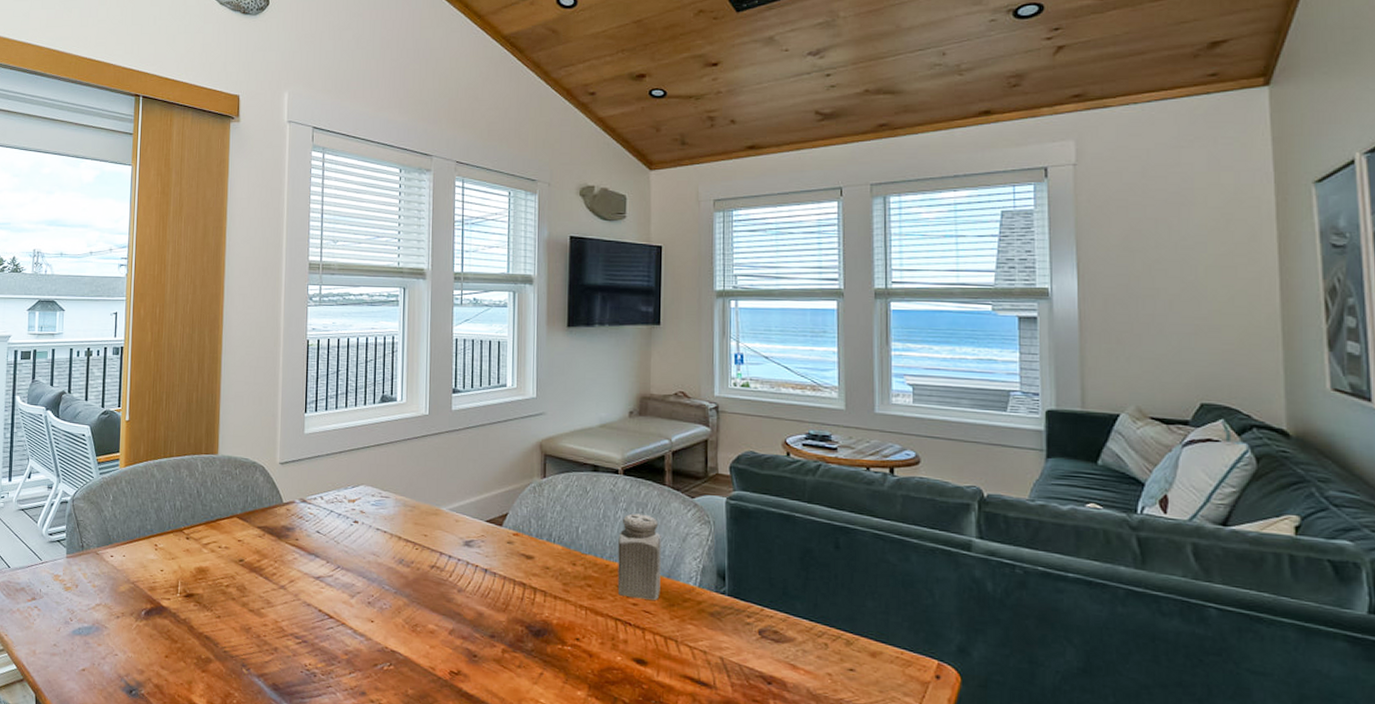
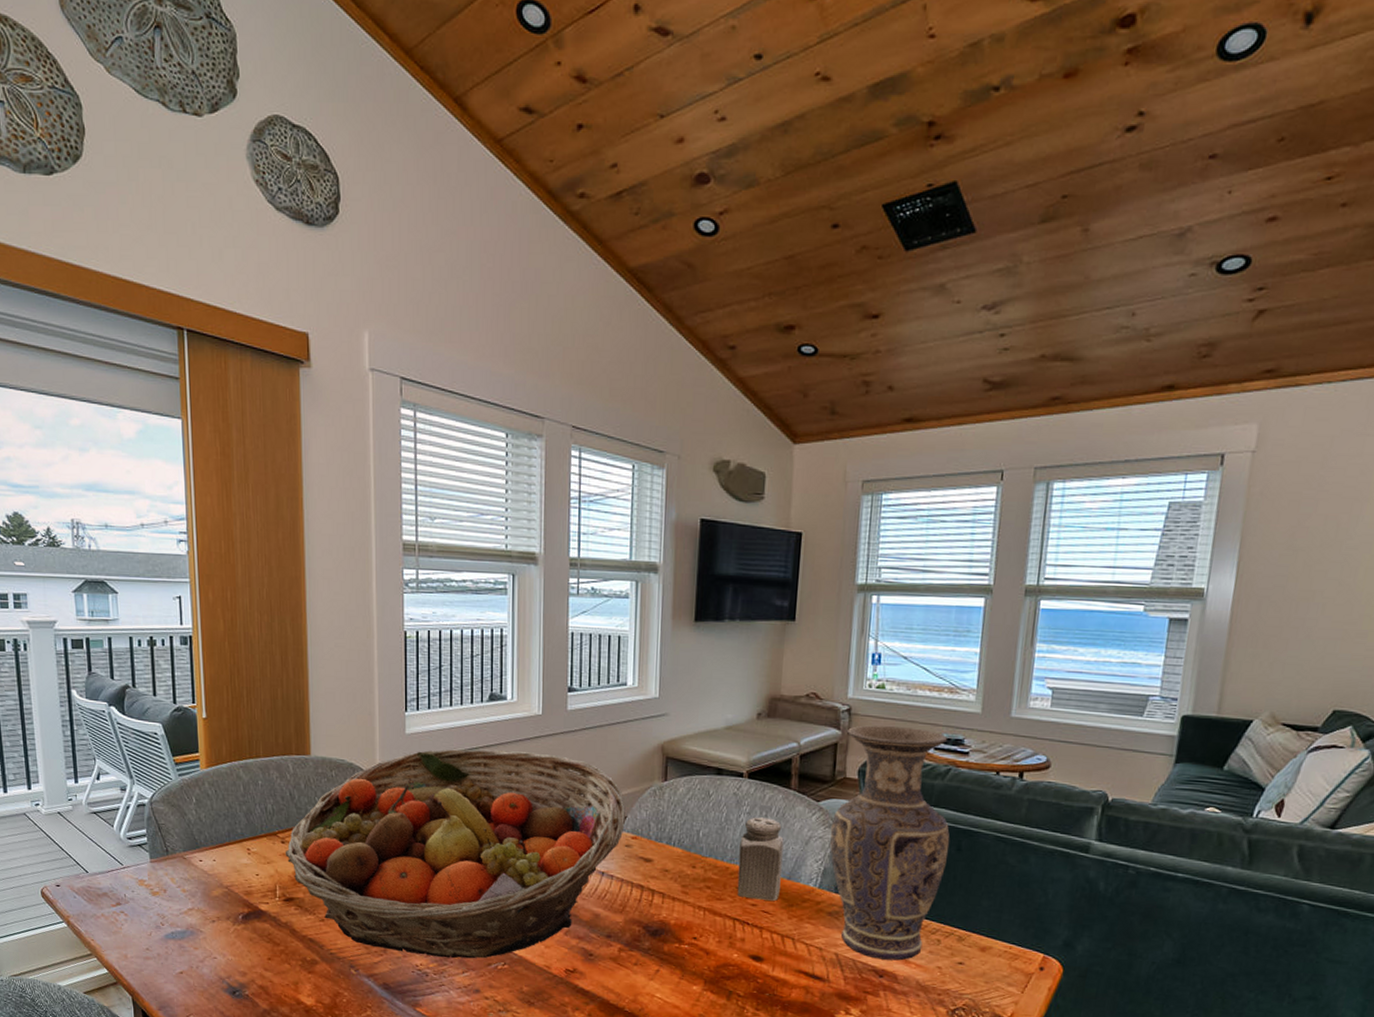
fruit basket: none [188,448,507,659] -> present [285,749,626,959]
vase: none [706,422,827,666] -> present [830,725,950,961]

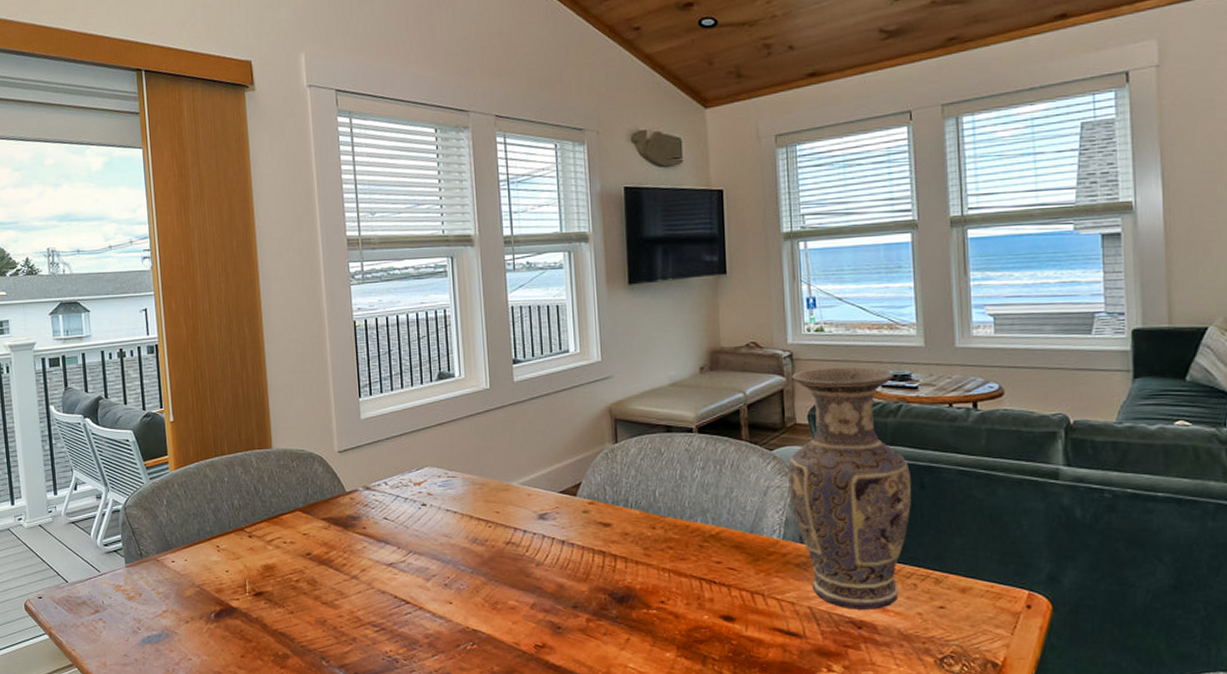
fruit basket: present [285,749,626,959] -> none [252,426,580,642]
salt shaker: present [737,817,784,901] -> none [697,471,744,556]

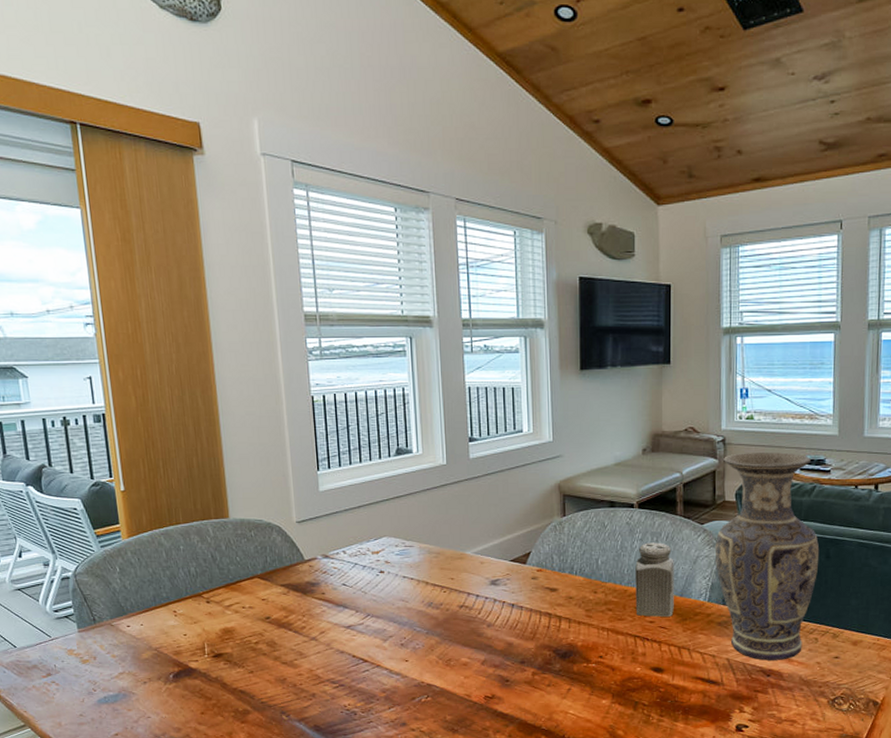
salt shaker: none [697,471,744,556] -> present [635,542,674,617]

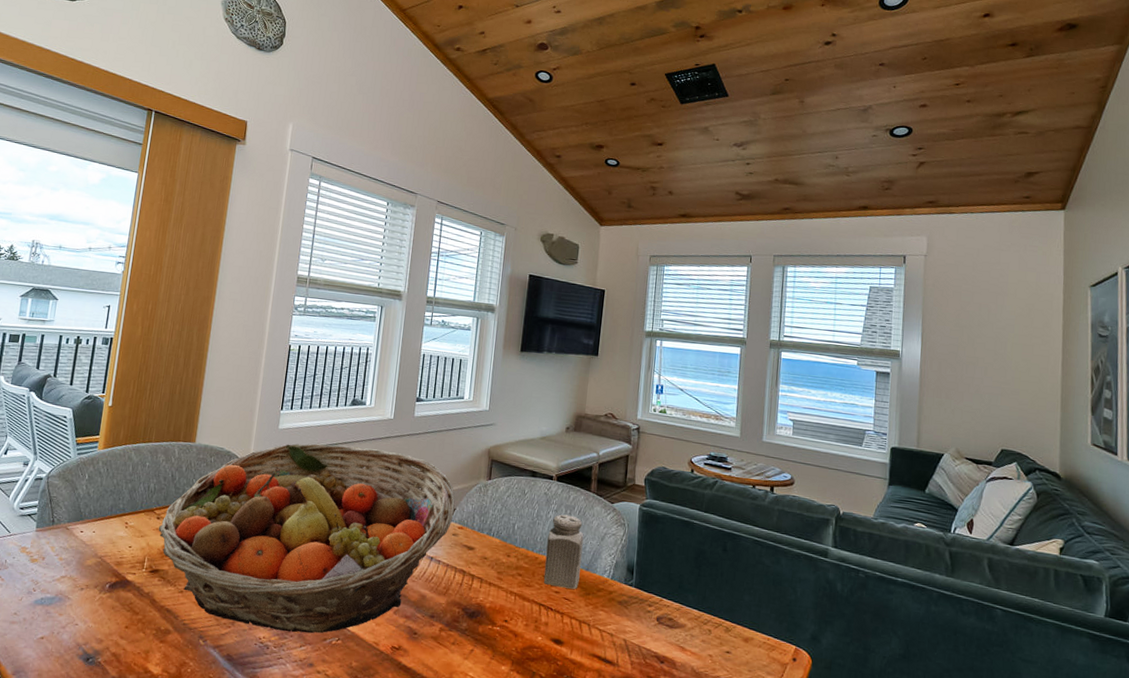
fruit basket: none [210,500,530,696] -> present [158,443,455,634]
vase: present [714,451,820,660] -> none [621,442,718,648]

